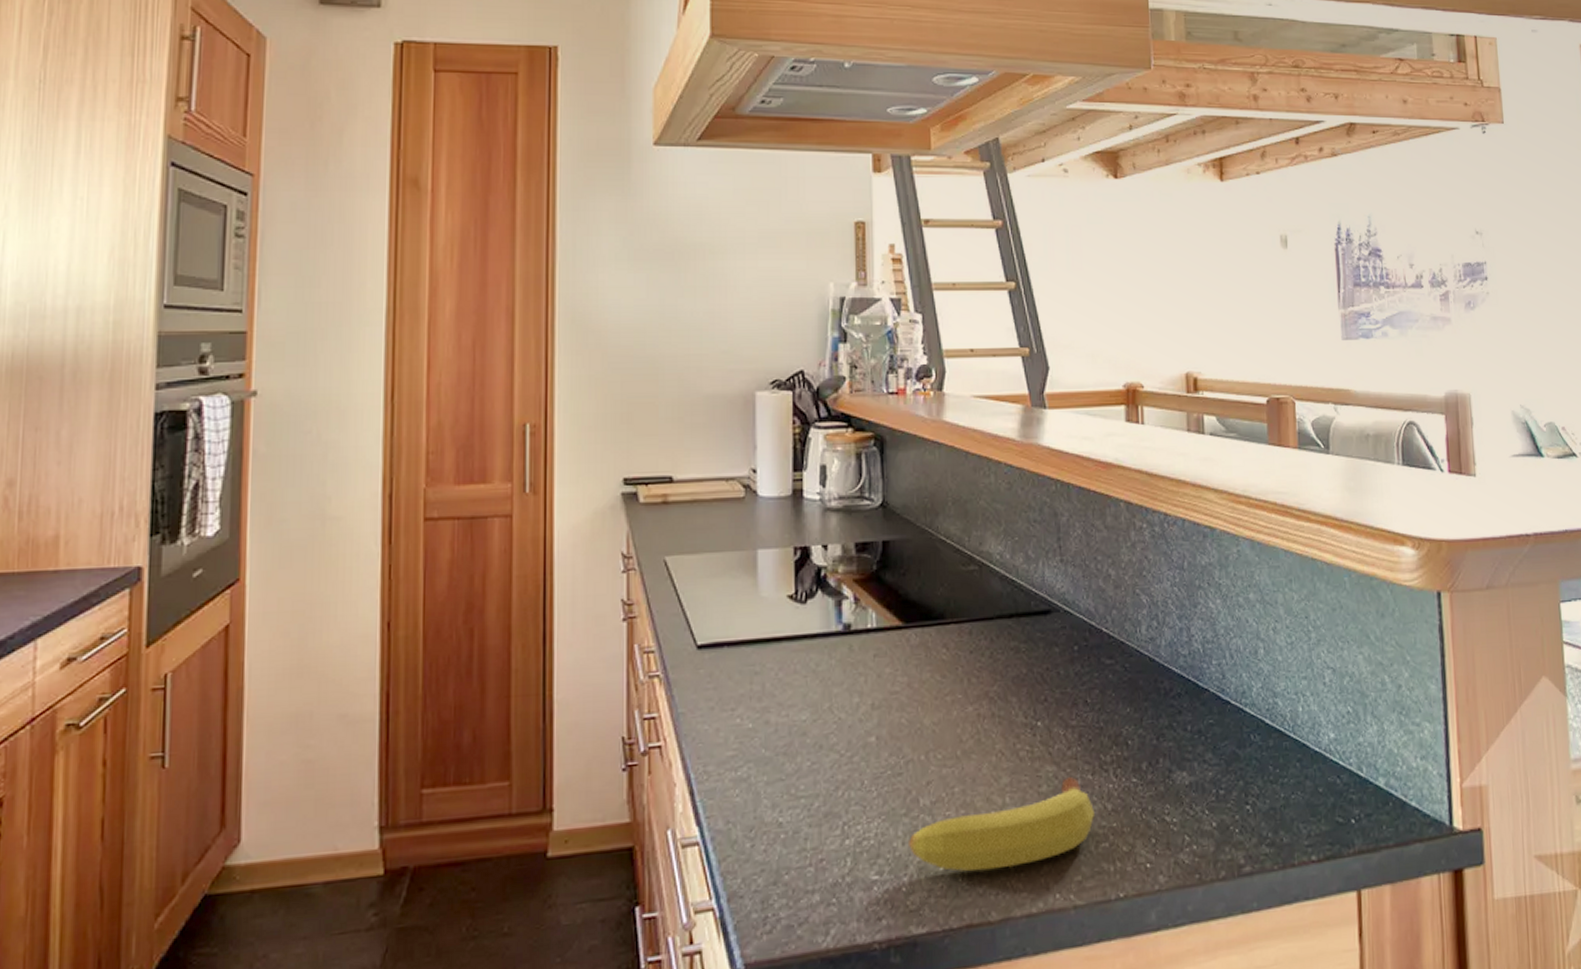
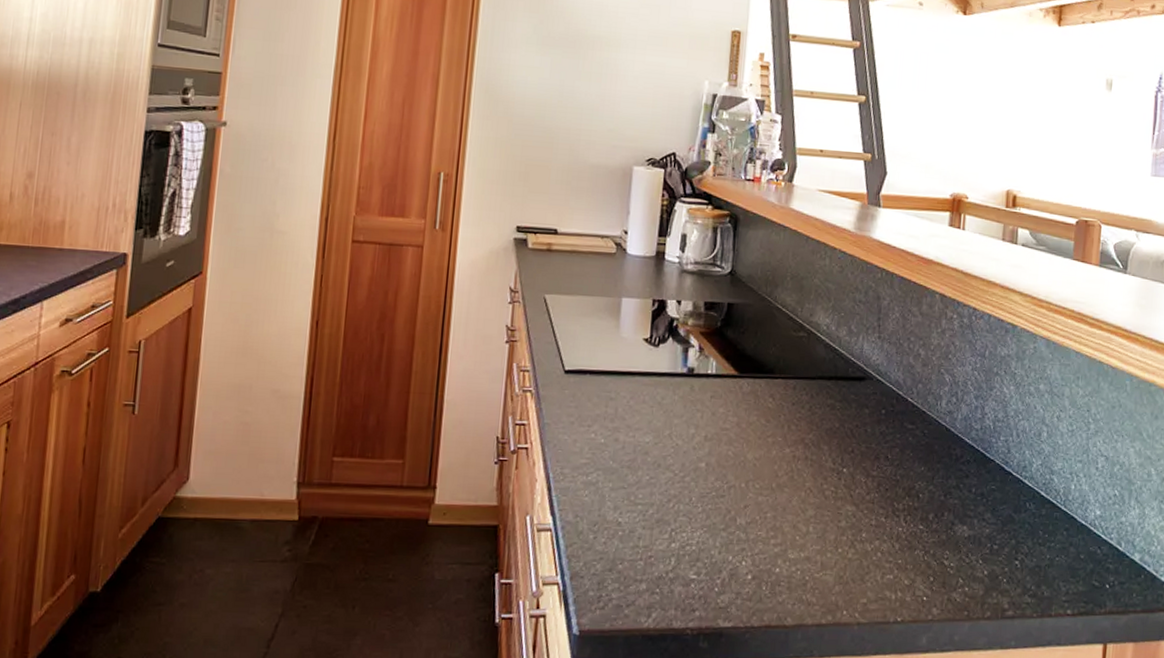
fruit: present [907,776,1094,872] -> none [723,516,884,584]

